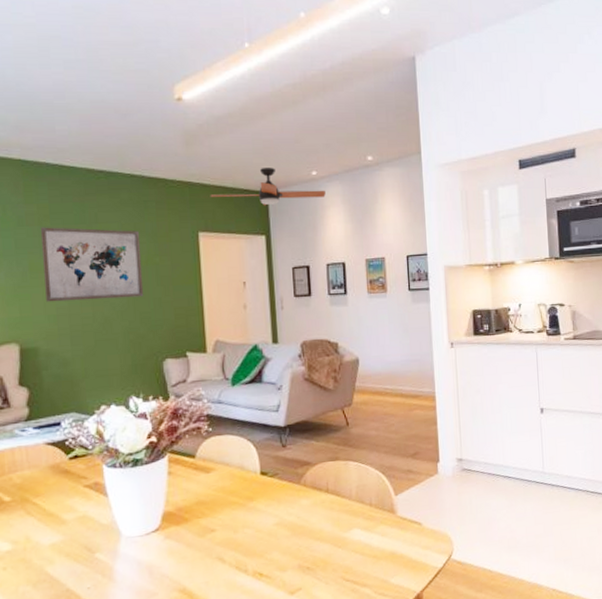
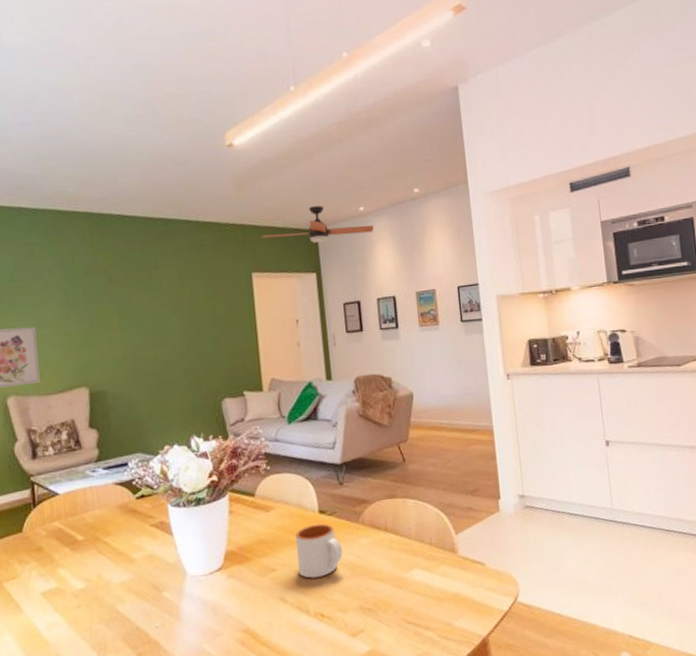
wall art: present [40,227,144,302] -> none [105,274,202,347]
mug: none [235,485,284,539] -> present [295,523,343,579]

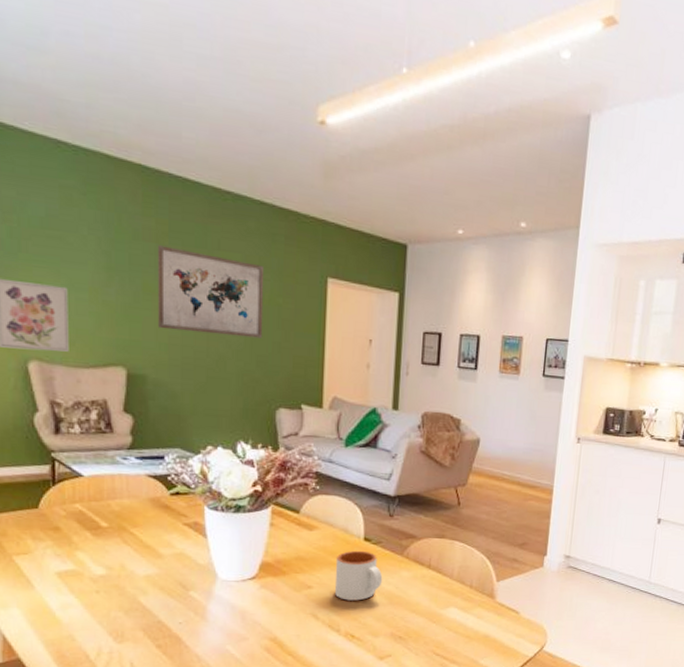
wall art: none [105,274,202,347] -> present [157,245,265,339]
electric fan: present [261,206,374,244] -> none [344,217,470,261]

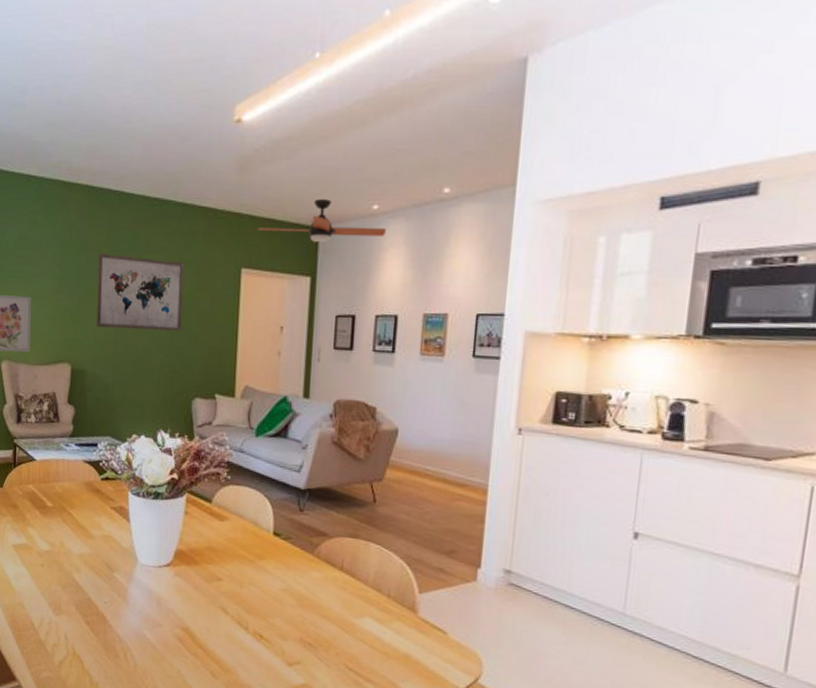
mug: present [334,550,383,601] -> none [243,544,292,599]
electric fan: none [344,217,470,261] -> present [257,199,386,243]

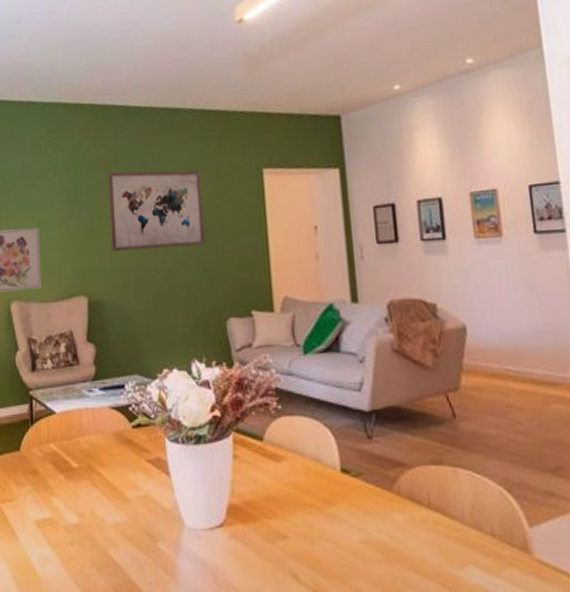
electric fan: present [257,199,386,243] -> none [275,86,413,133]

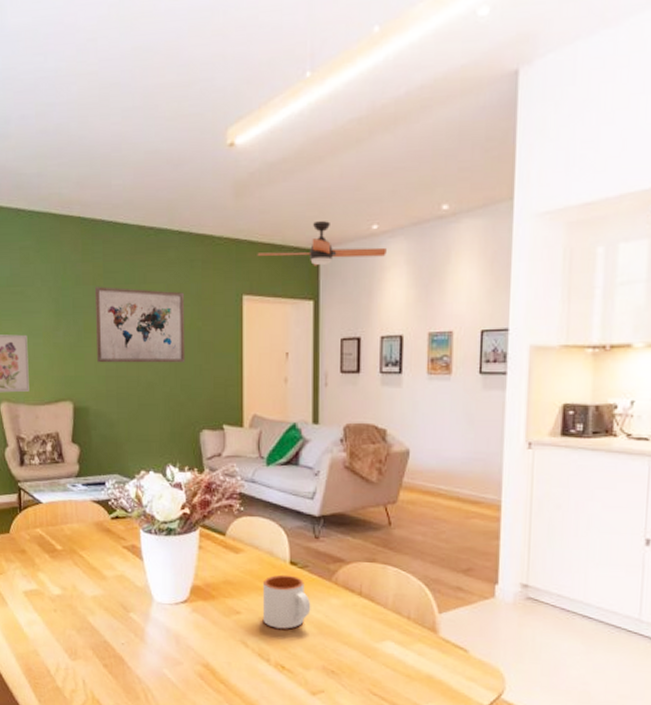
electric fan: none [275,86,413,133] -> present [257,221,387,266]
mug: none [310,486,372,556] -> present [262,574,311,629]

